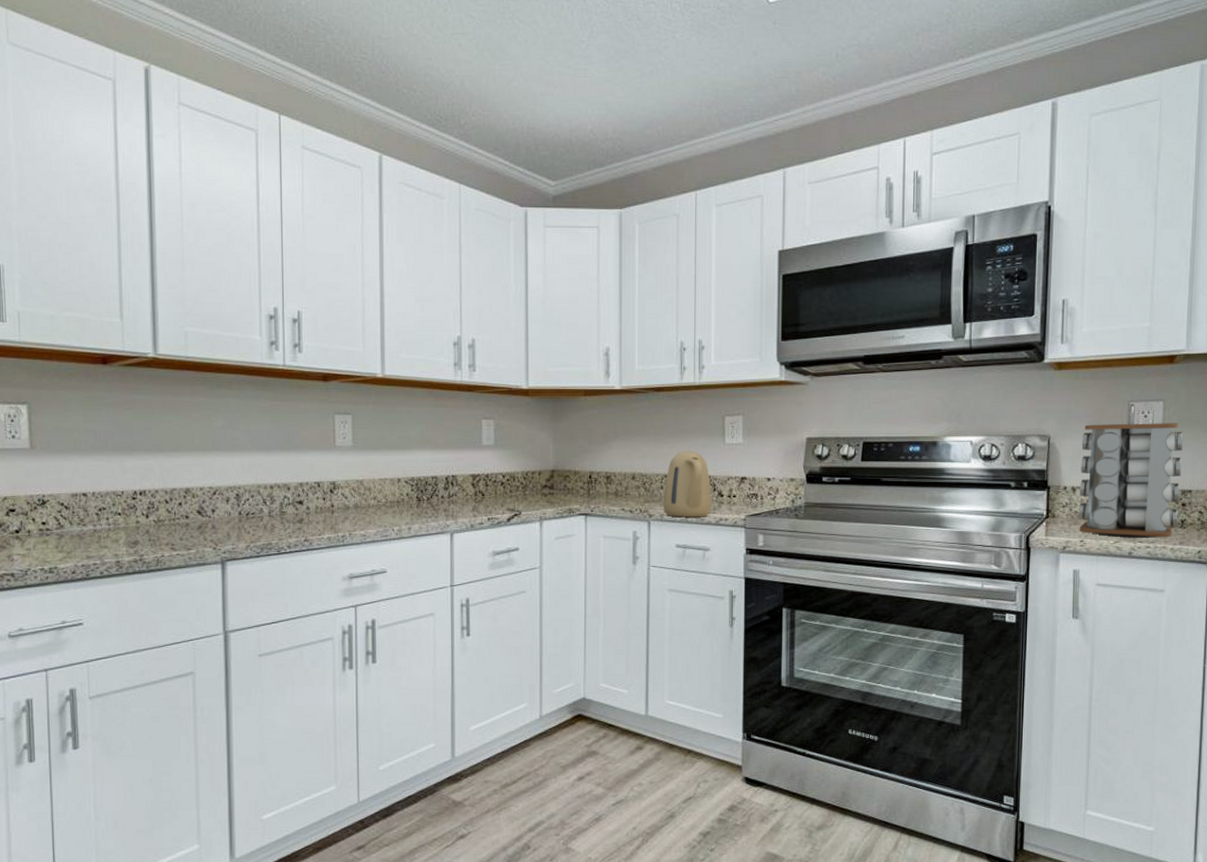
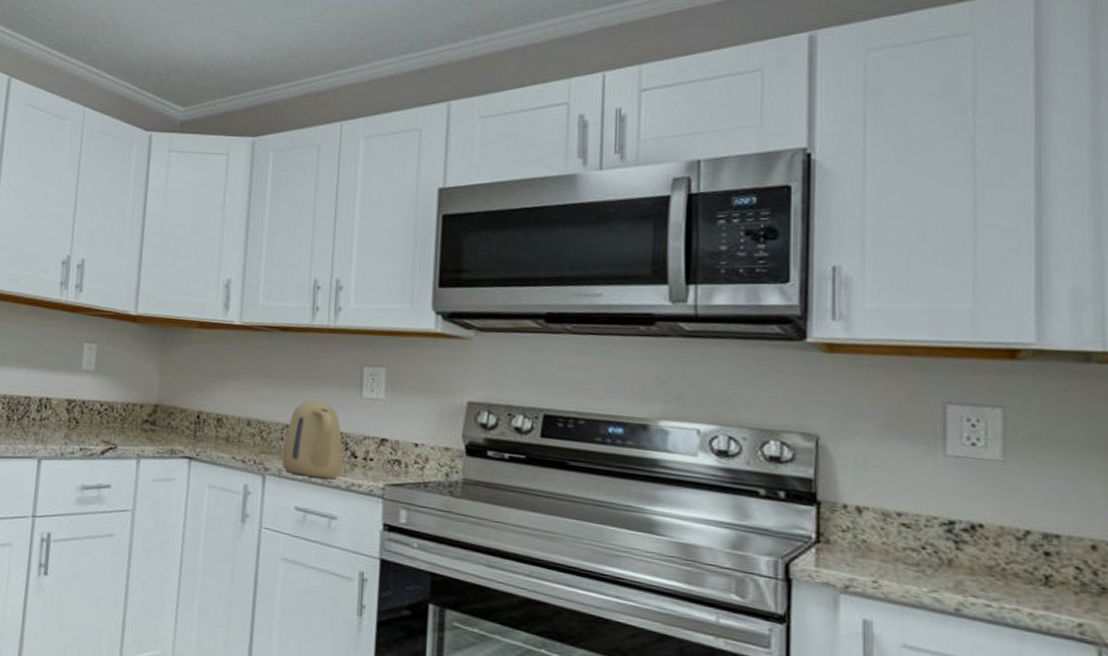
spice rack: present [1078,404,1183,538] -> none [867,407,1041,597]

